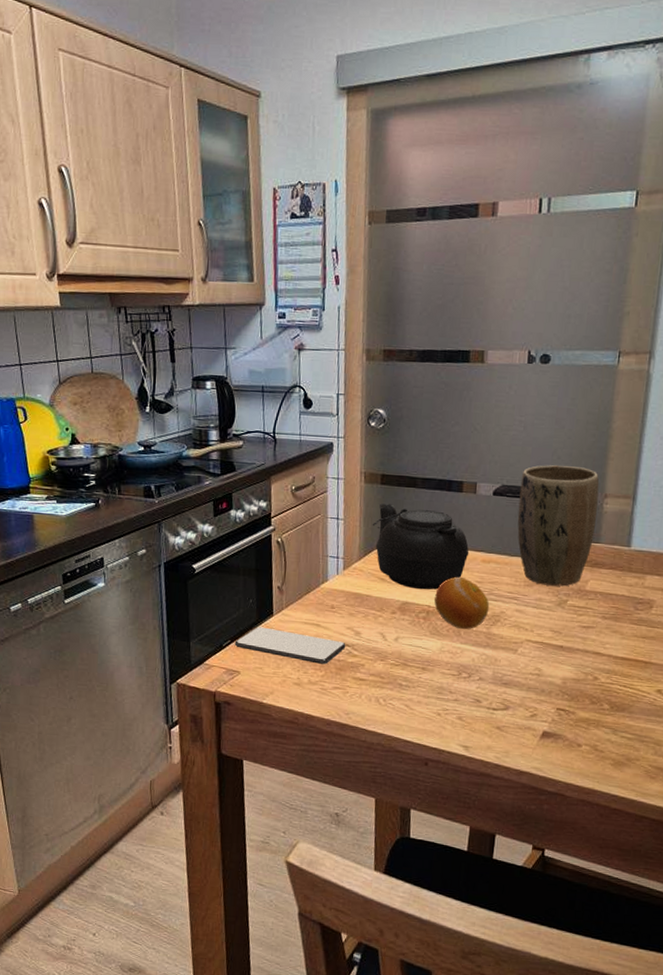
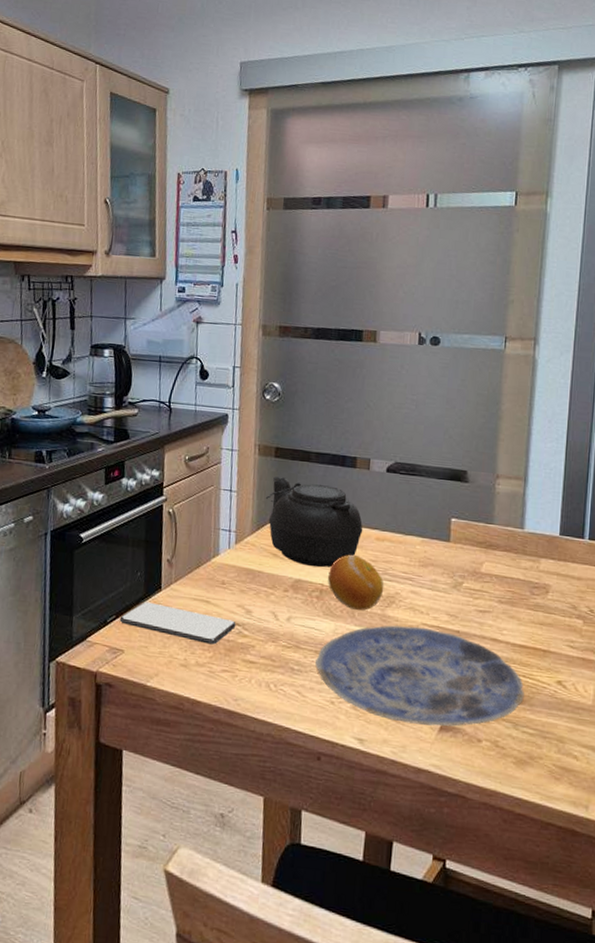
plate: none [422,642,625,733] -> present [315,625,524,727]
plant pot: present [517,465,600,587] -> none [411,443,491,568]

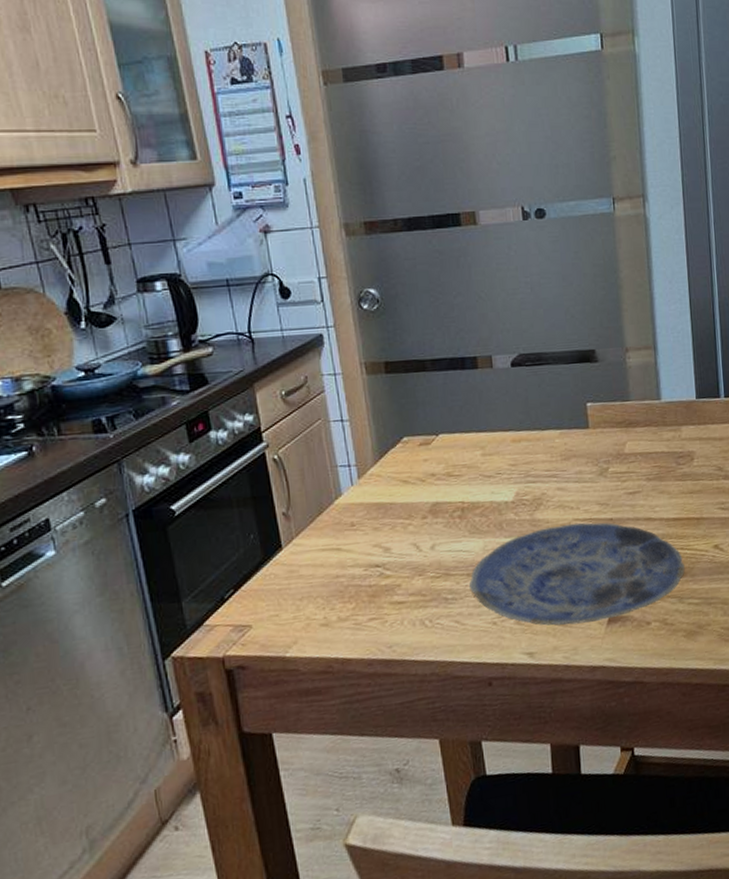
smartphone: present [119,601,236,645] -> none [239,563,376,597]
teapot: present [265,476,363,568] -> none [383,393,497,486]
fruit: present [328,554,384,611] -> none [467,462,529,521]

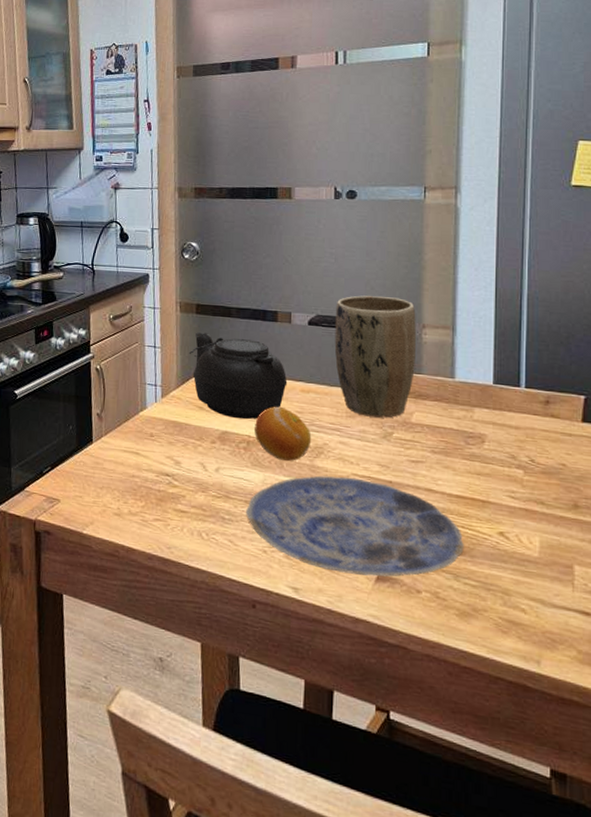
teapot: none [383,393,497,486] -> present [188,332,288,420]
fruit: none [467,462,529,521] -> present [254,406,312,461]
plant pot: none [537,323,623,456] -> present [334,295,417,418]

